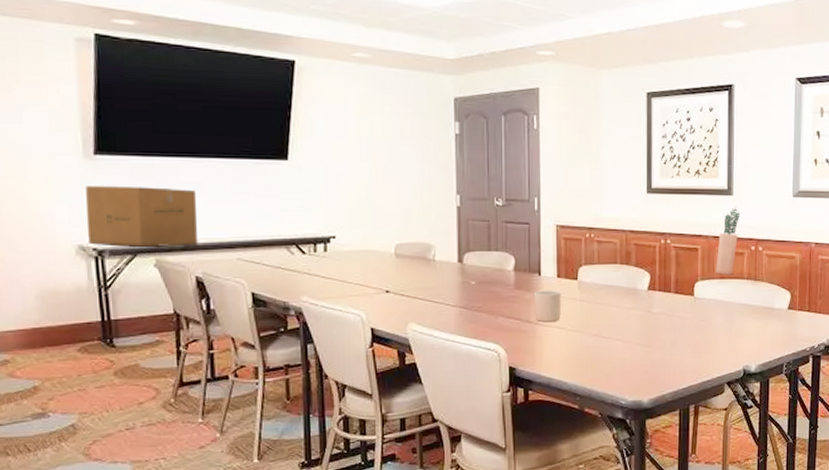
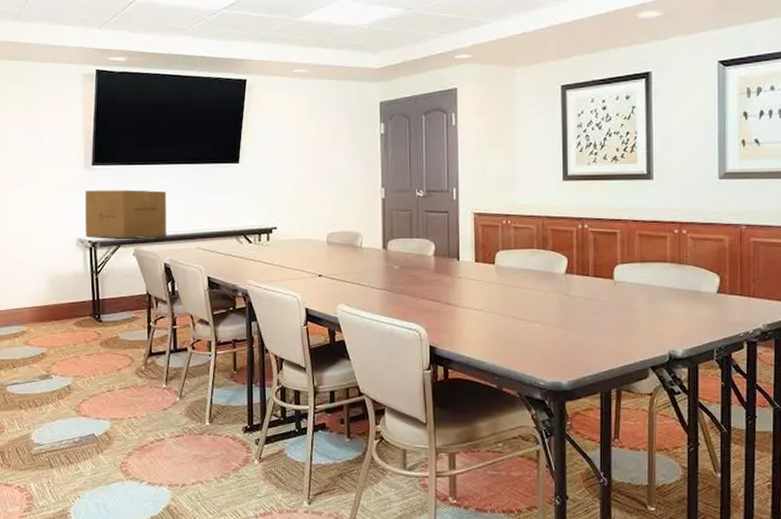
mug: present [533,290,562,322] -> none [452,274,480,304]
vase: present [715,206,741,276] -> none [636,190,662,259]

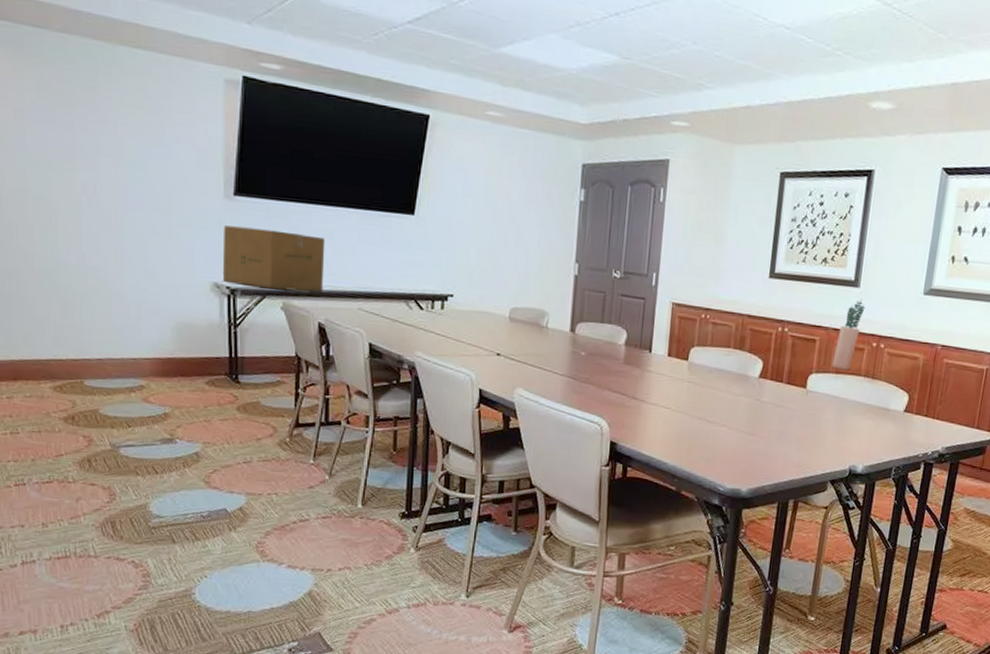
vase: none [636,190,662,259] -> present [832,298,865,371]

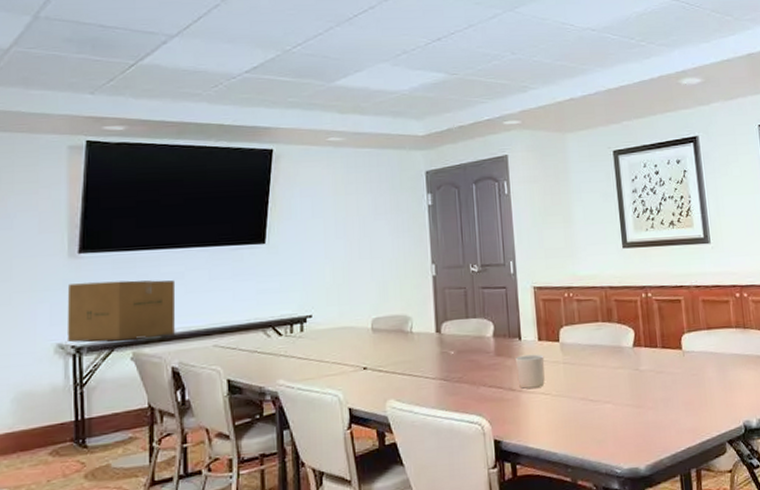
mug: none [641,367,671,401] -> present [515,354,545,389]
vase: present [832,298,865,371] -> none [700,253,721,326]

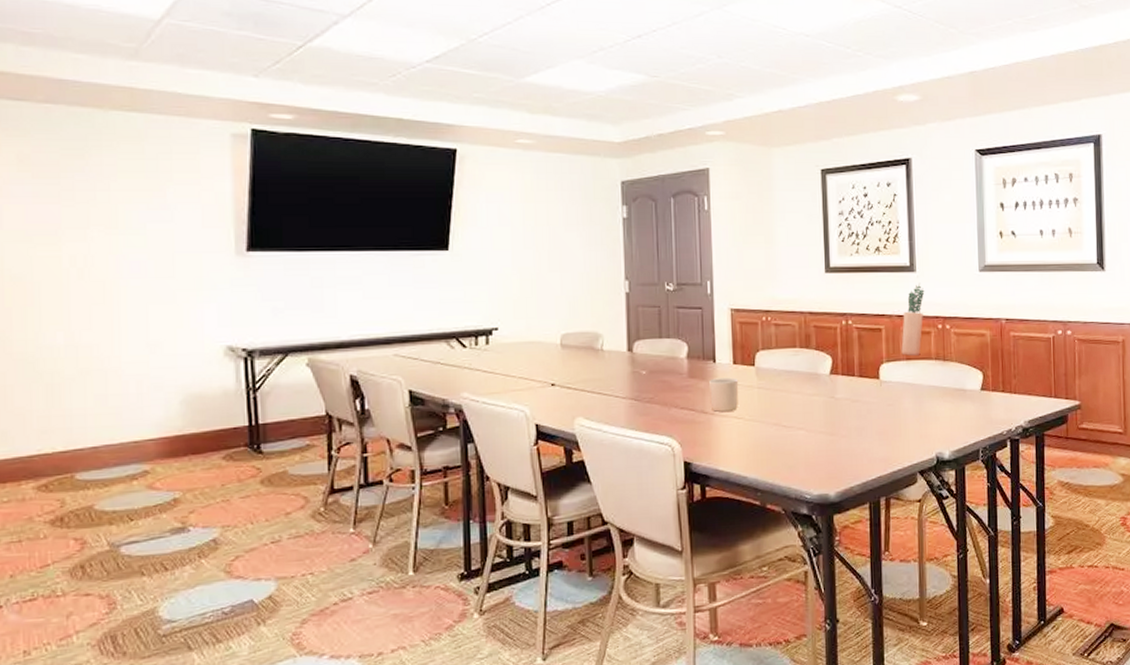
box: present [68,280,176,342] -> none [237,283,353,346]
vase: none [700,253,721,326] -> present [901,283,925,357]

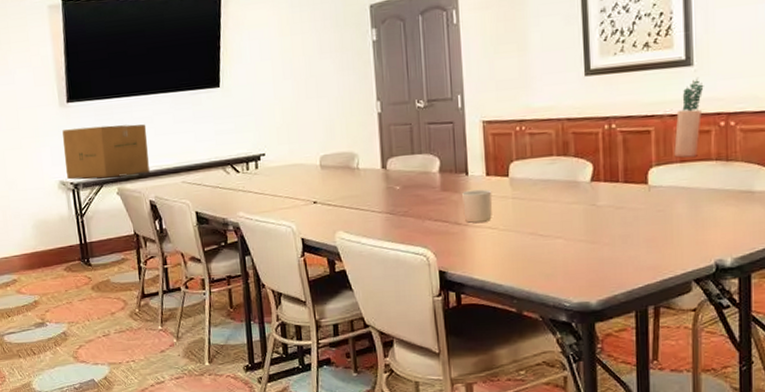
box: none [237,283,353,346] -> present [62,124,150,180]

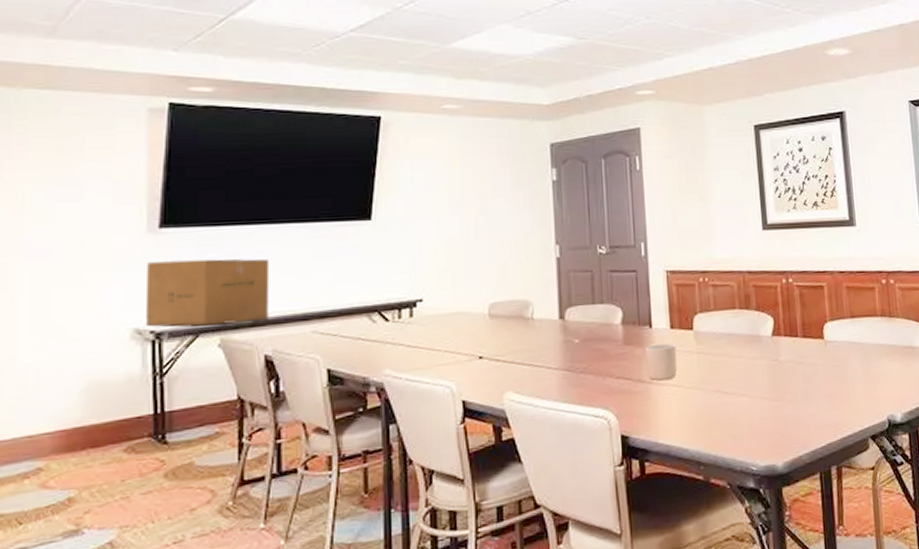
vase: present [674,77,704,159] -> none [844,237,866,314]

